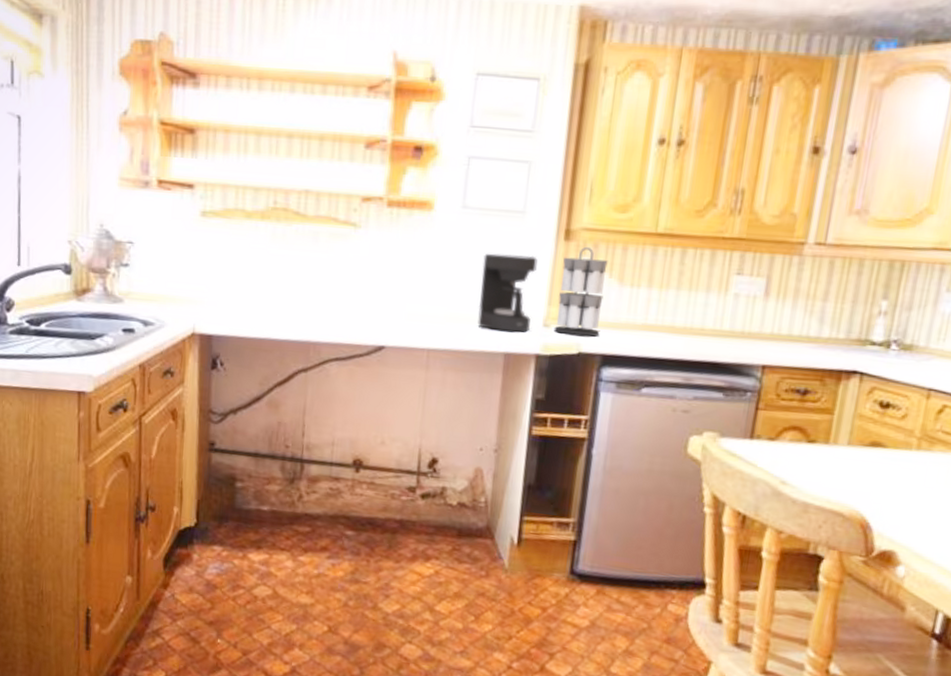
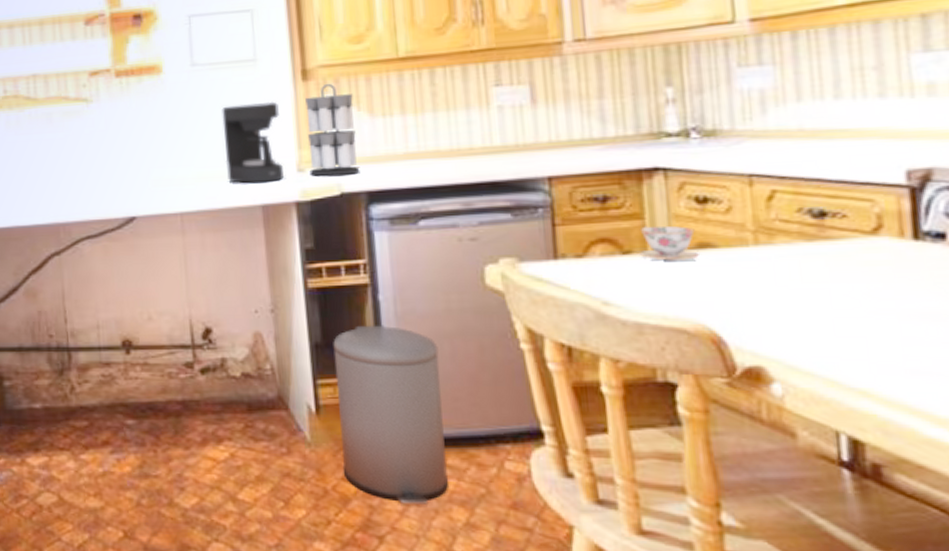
pedal bin: none [531,473,634,633] -> present [333,325,448,506]
teacup: none [822,421,872,455] -> present [639,225,699,261]

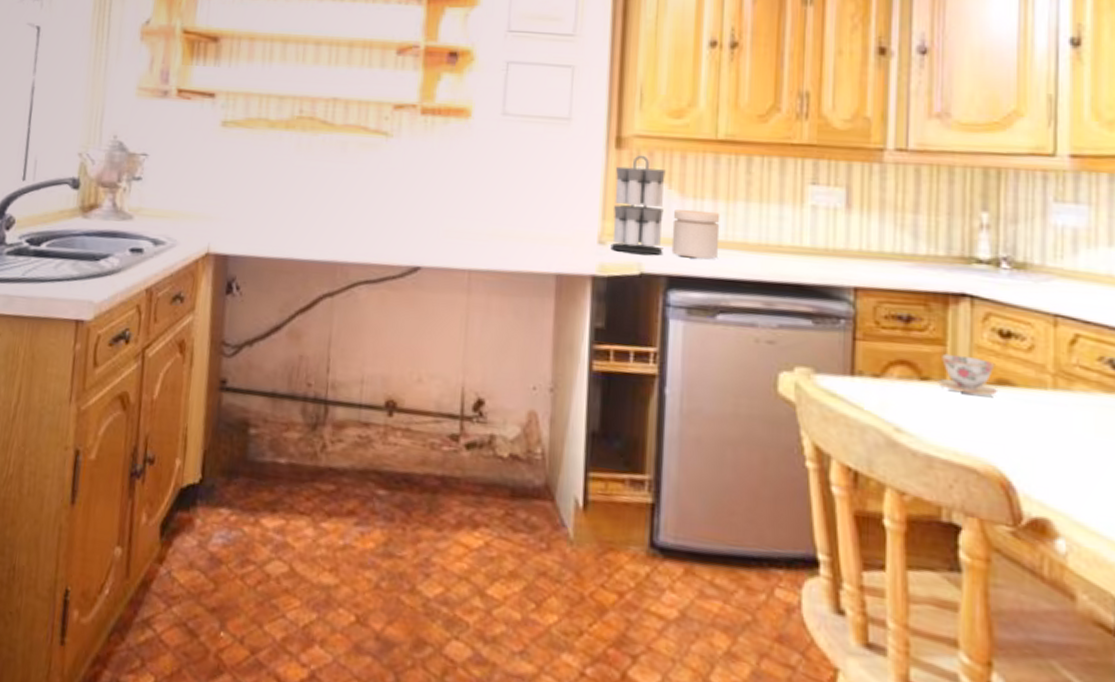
coffee maker: present [222,101,284,184] -> none [524,163,587,251]
pedal bin: present [333,325,448,506] -> none [603,418,721,627]
jar: none [365,126,414,173] -> present [671,209,720,260]

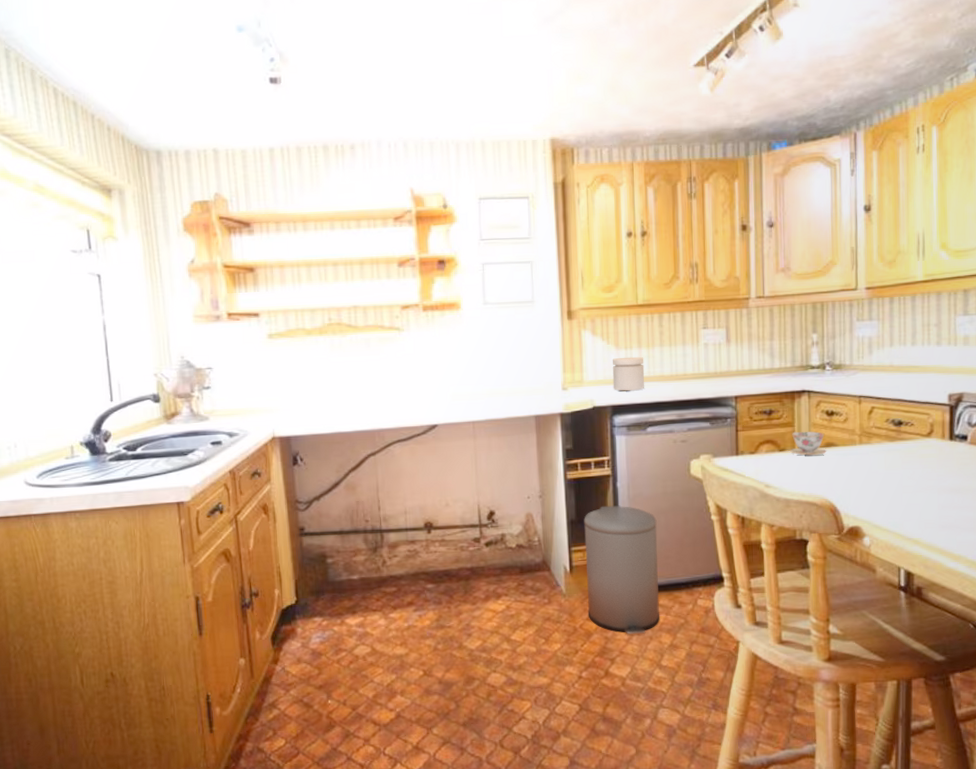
pedal bin: none [603,418,721,627] -> present [584,505,660,635]
spice rack: present [610,155,666,256] -> none [570,322,608,394]

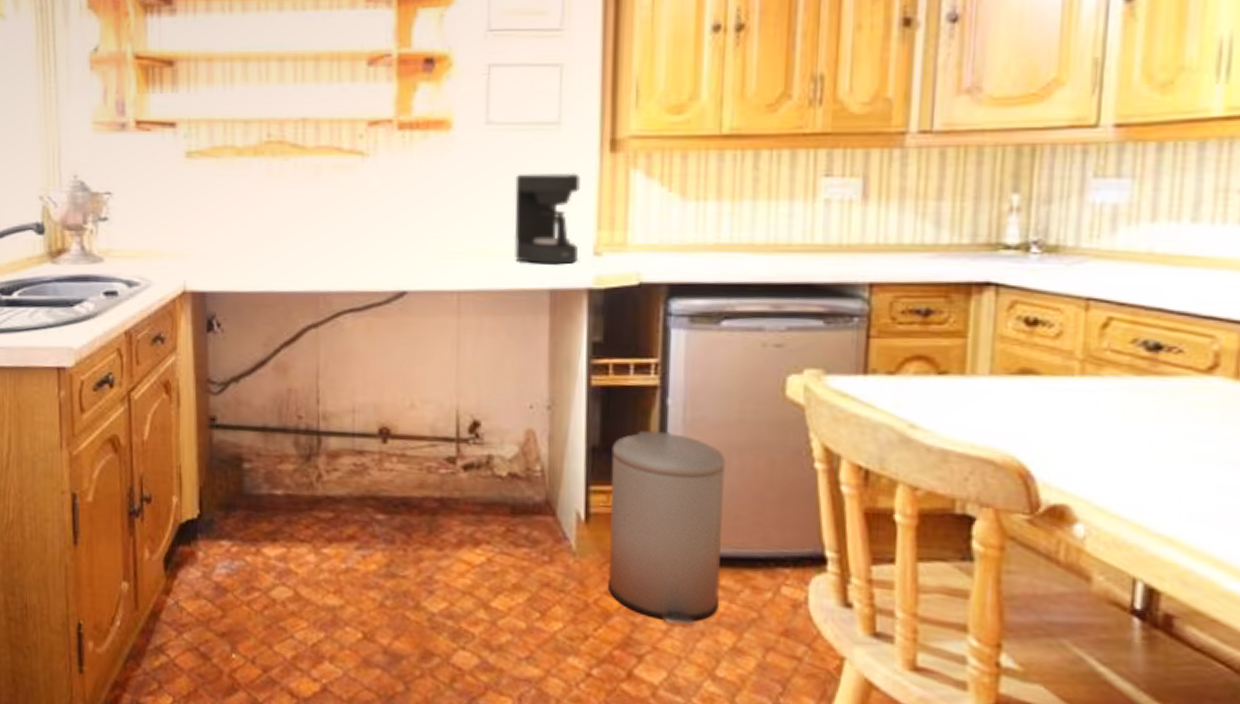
coffee maker: none [506,335,552,399] -> present [514,172,580,265]
jar: present [612,356,645,392] -> none [672,212,725,264]
teacup: present [790,431,826,456] -> none [957,345,1020,386]

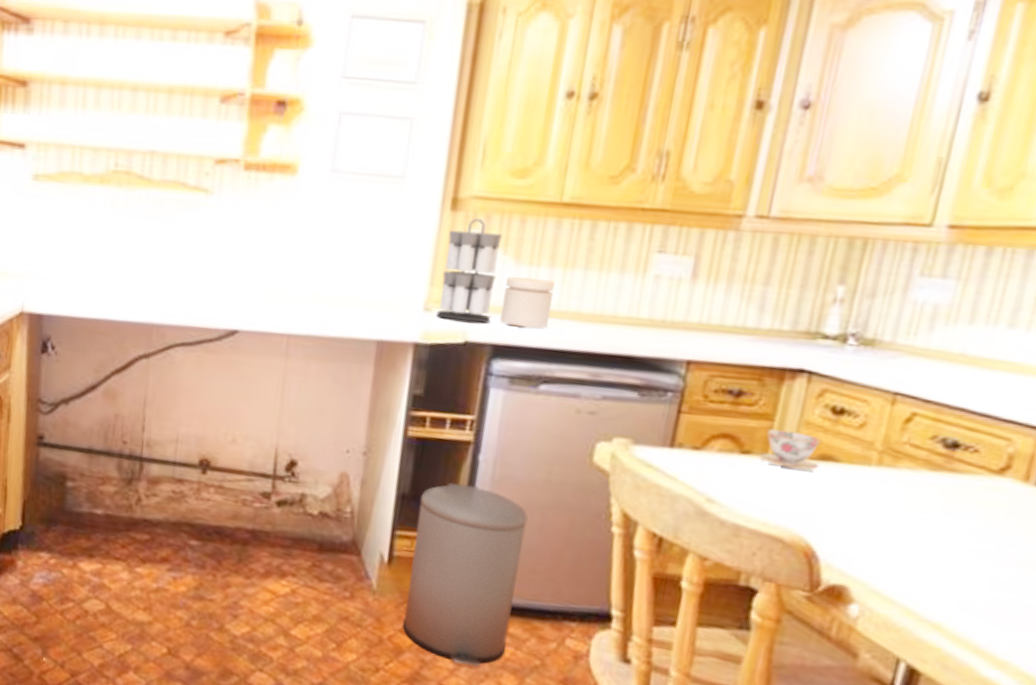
coffee maker: present [514,172,580,265] -> none [346,224,419,318]
spice rack: none [607,157,665,264] -> present [436,217,502,324]
jar: none [672,212,725,264] -> present [499,276,556,329]
teacup: none [957,345,1020,386] -> present [759,428,822,470]

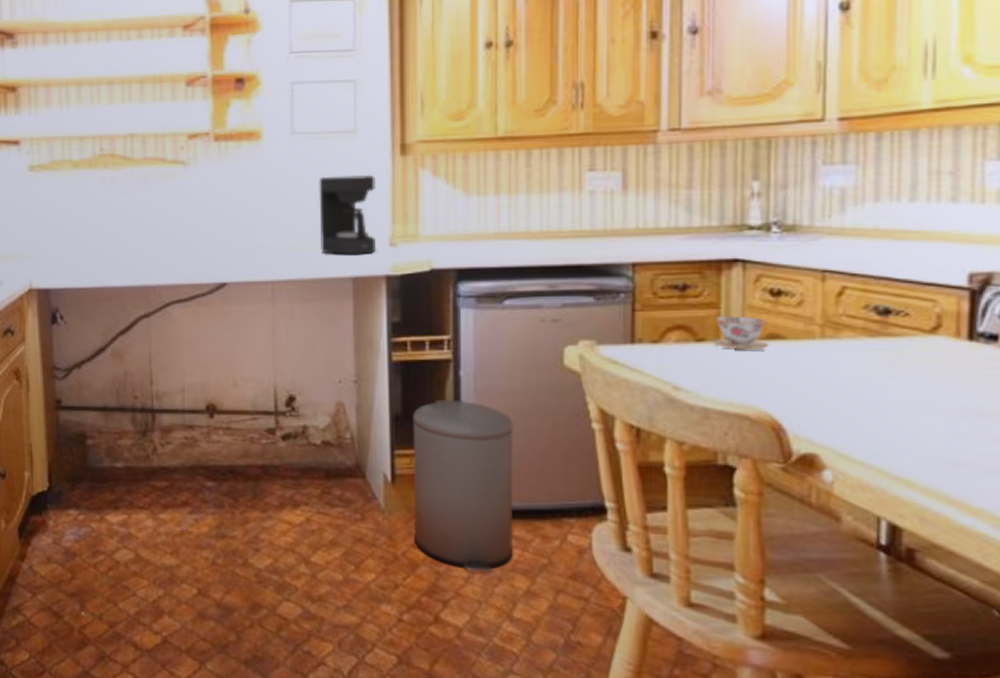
coffee maker: none [346,224,419,318] -> present [319,174,376,256]
spice rack: present [436,217,502,324] -> none [401,159,451,252]
jar: present [499,276,556,329] -> none [458,205,504,251]

